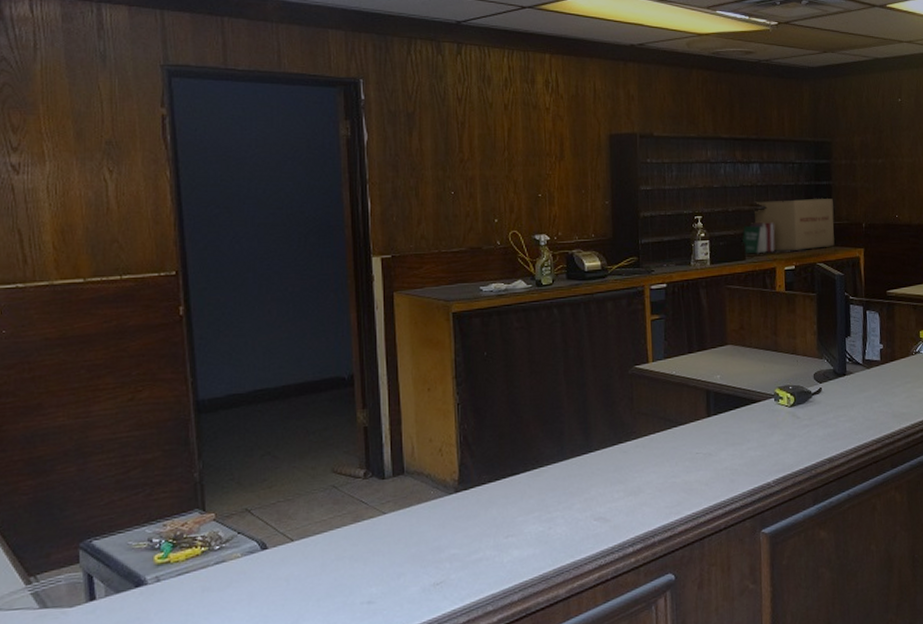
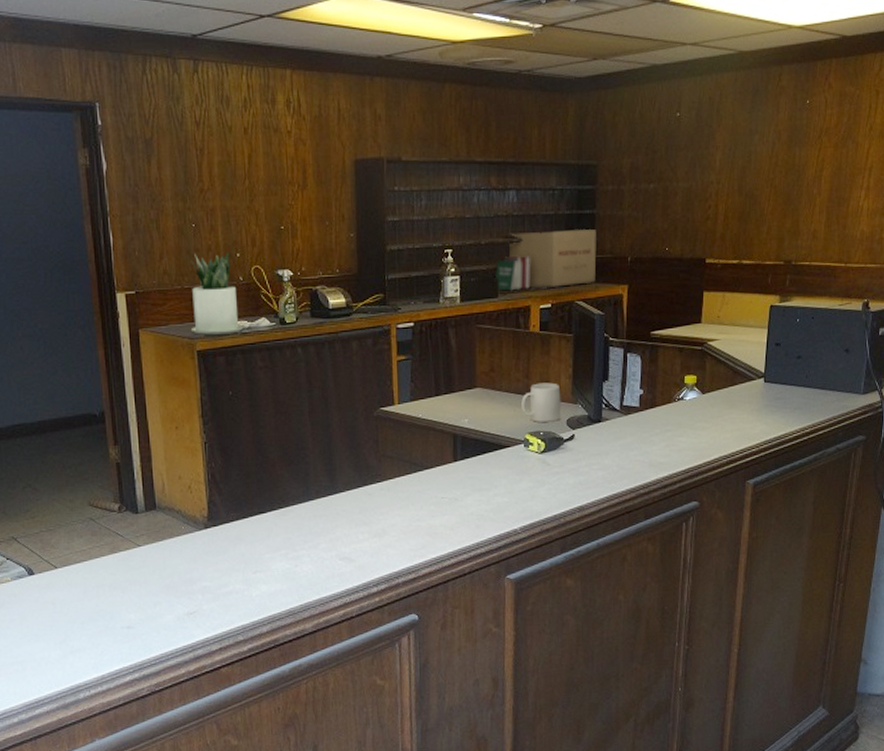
planter: none [446,218,500,298] -> present [189,252,243,336]
mug: none [770,339,808,377] -> present [521,382,561,422]

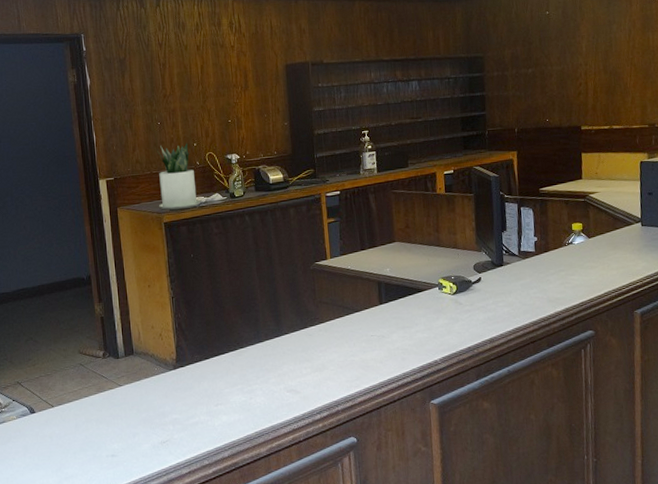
books: present [494,256,530,291] -> none [404,132,435,162]
box: present [508,230,597,288] -> none [414,108,489,158]
mug: present [521,382,561,422] -> none [434,235,468,269]

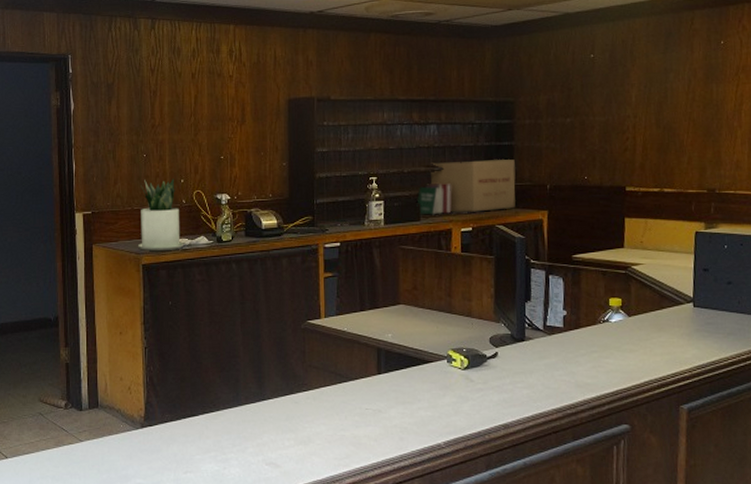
books: none [404,132,435,162] -> present [417,183,451,215]
box: none [414,108,489,158] -> present [430,160,516,212]

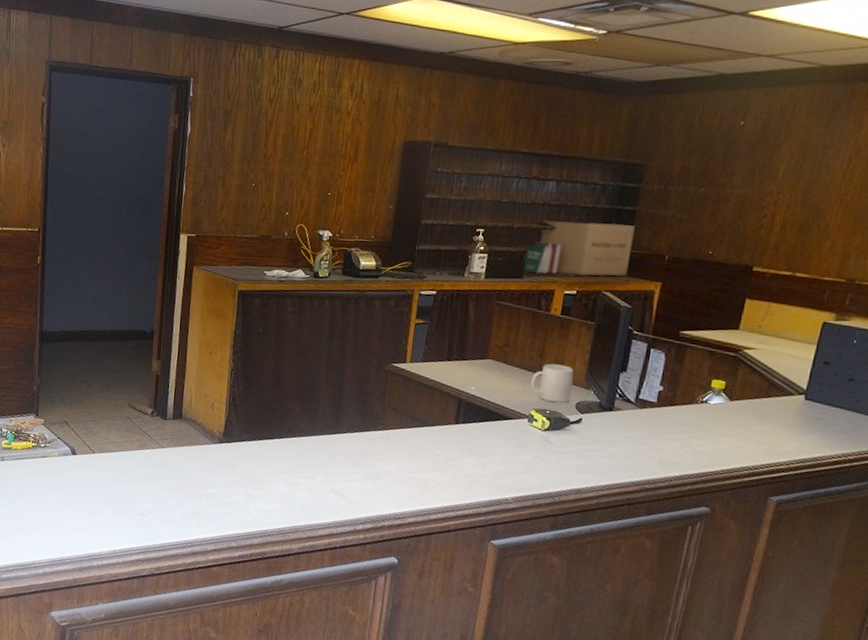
planter: present [137,179,184,252] -> none [235,208,281,281]
mug: none [444,301,484,339] -> present [531,364,574,403]

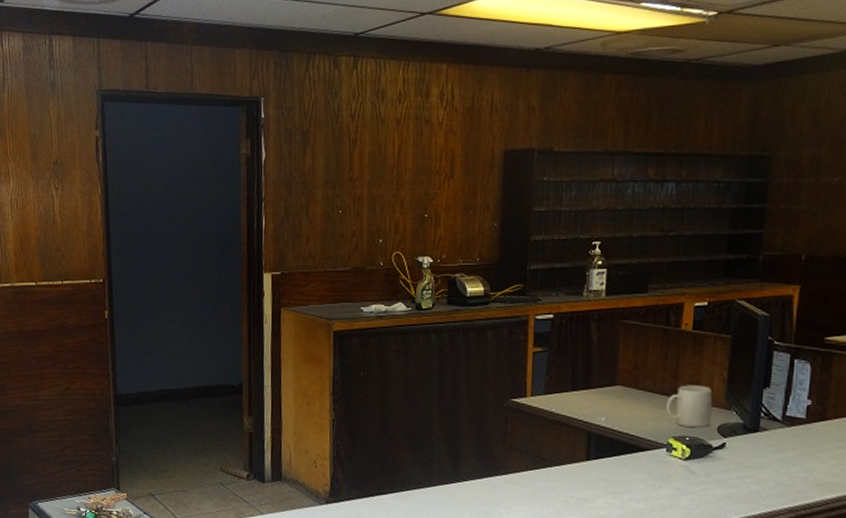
books: present [521,241,561,274] -> none [645,251,687,287]
box: present [539,220,635,276] -> none [662,225,766,284]

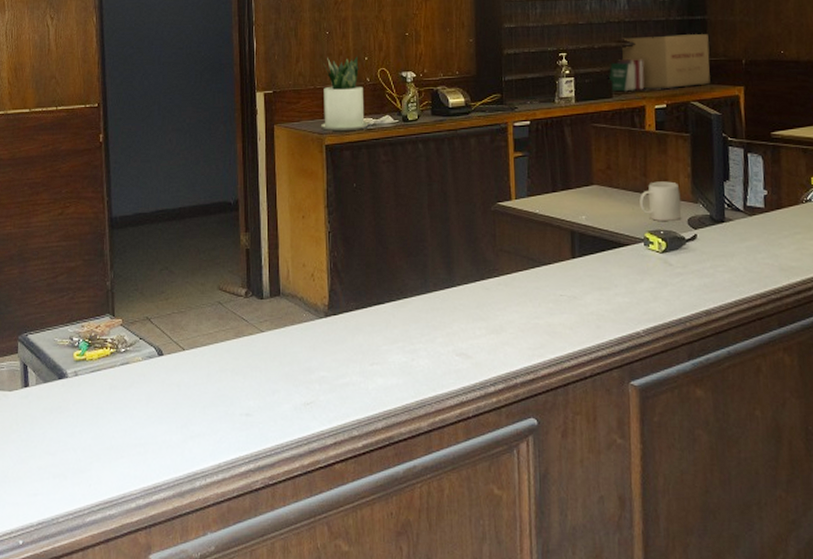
planter: none [329,238,380,318] -> present [320,56,369,132]
books: none [645,251,687,287] -> present [608,59,644,92]
box: none [662,225,766,284] -> present [621,34,711,89]

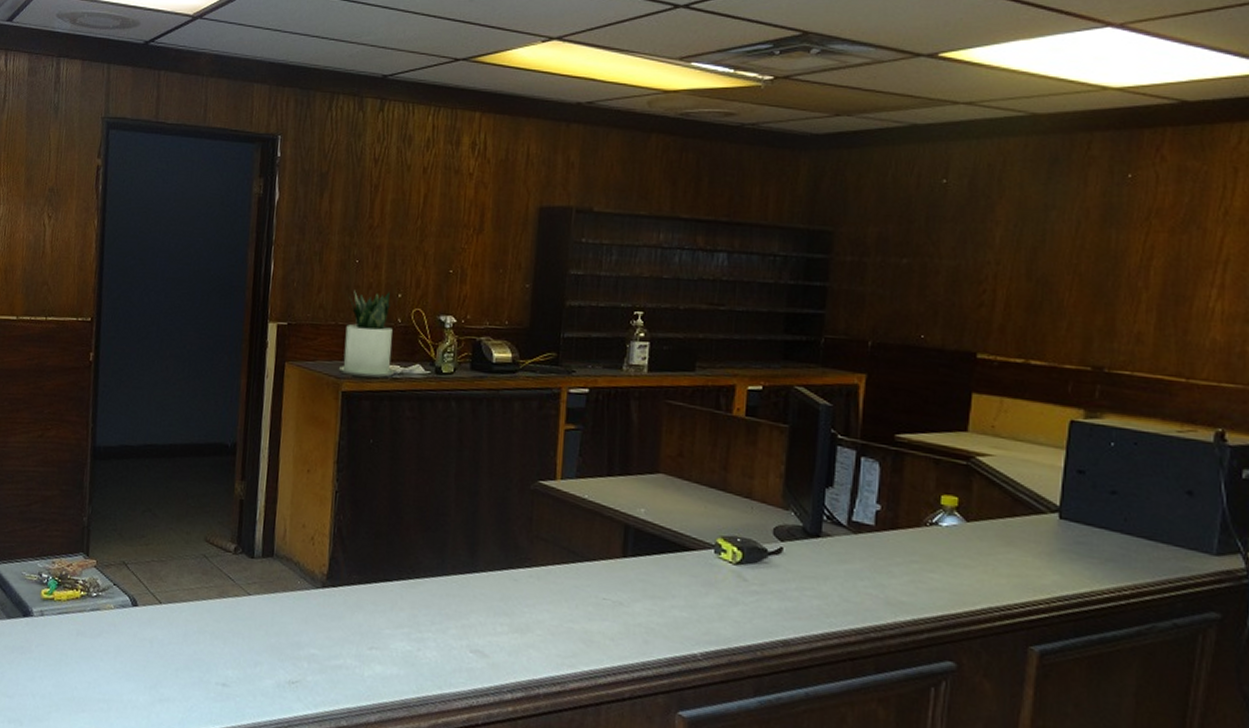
books: present [608,59,644,92] -> none [692,326,739,366]
box: present [621,34,711,89] -> none [712,300,827,367]
mug: present [639,181,682,221] -> none [715,478,768,528]

